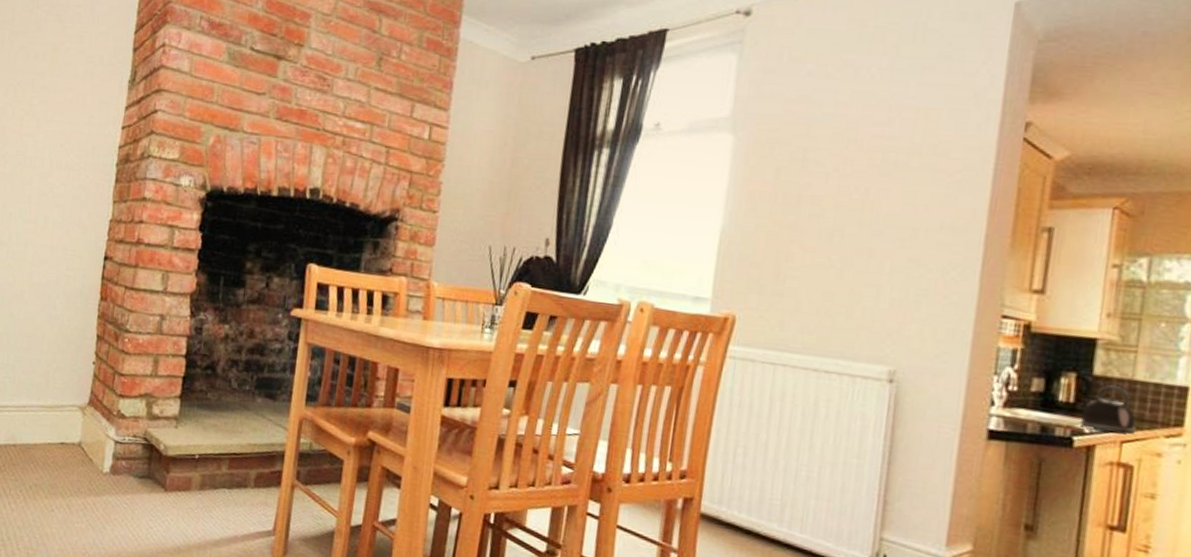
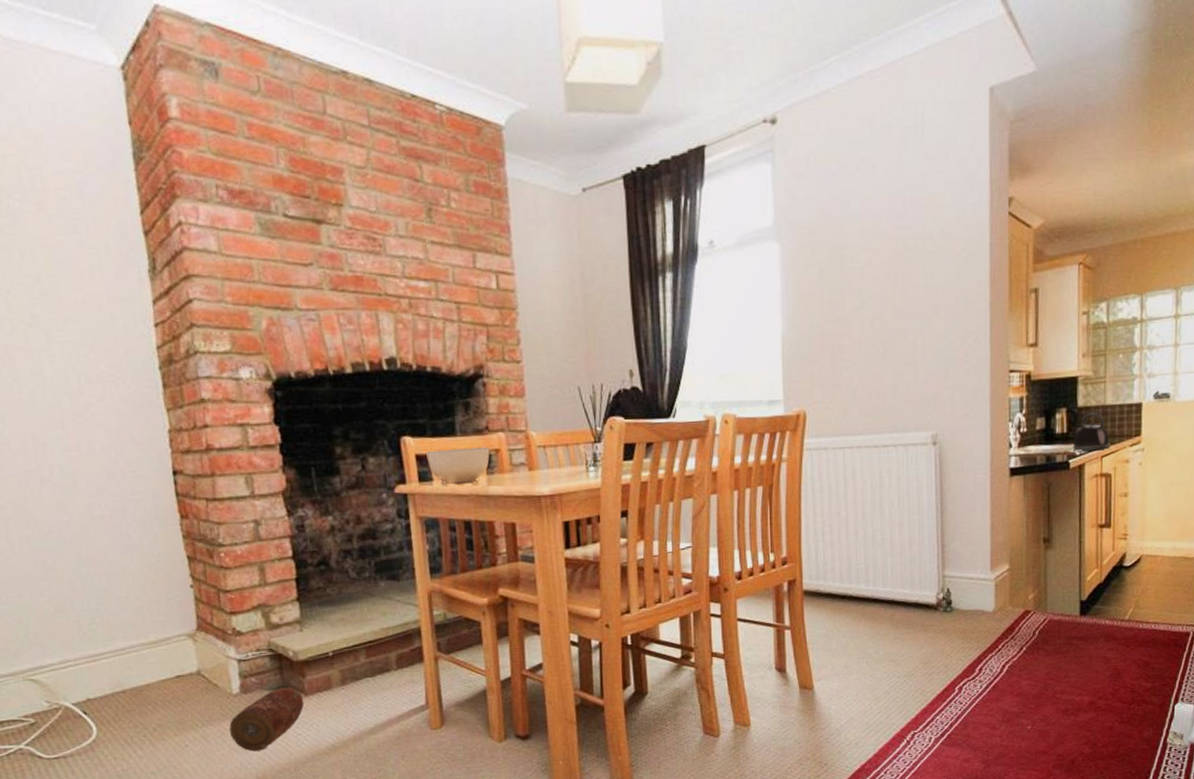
decorative log: none [91,477,163,534] -> present [229,687,304,752]
bowl: none [327,281,389,320] -> present [426,447,490,484]

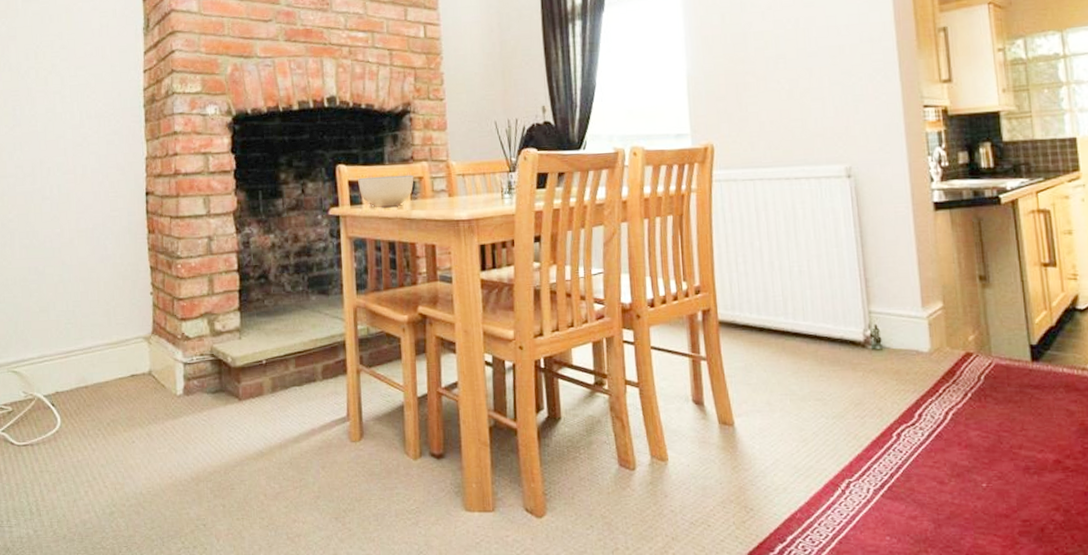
decorative log: present [229,687,304,752] -> none [170,392,238,452]
kettle: present [1072,412,1111,452] -> none [1002,147,1046,187]

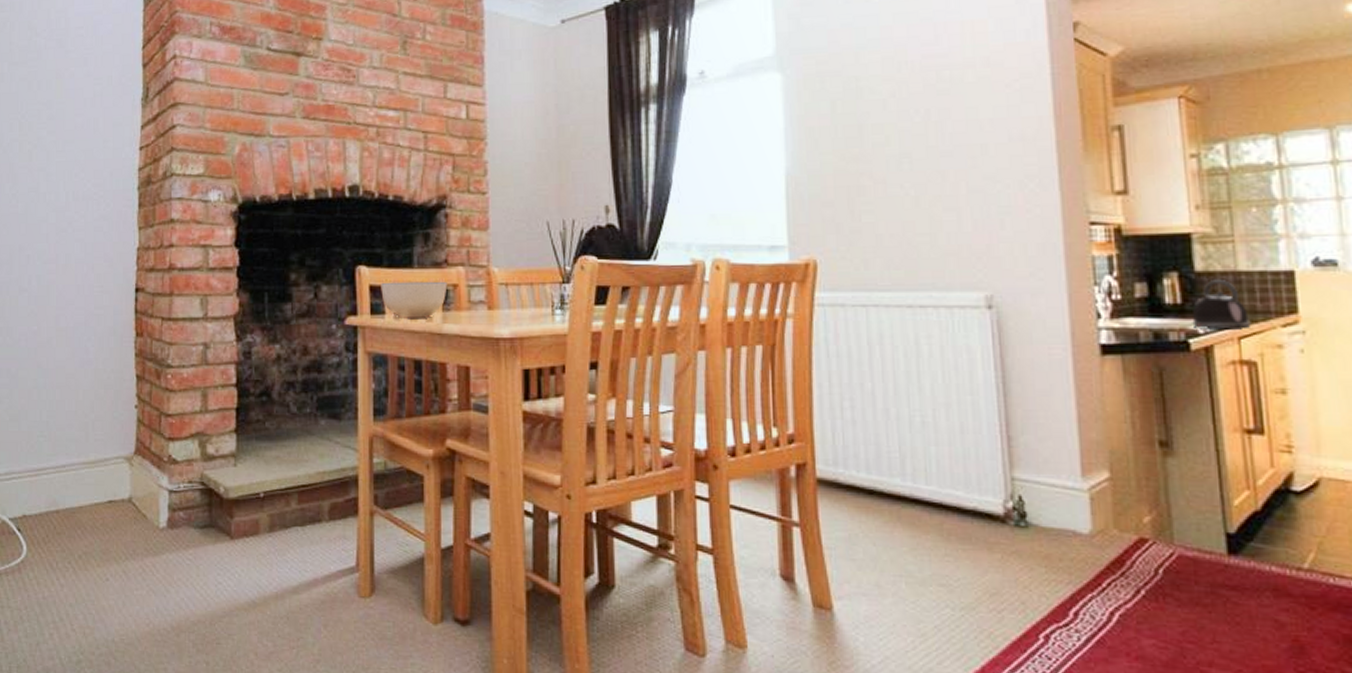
kettle: none [1002,147,1046,187] -> present [1192,280,1252,330]

